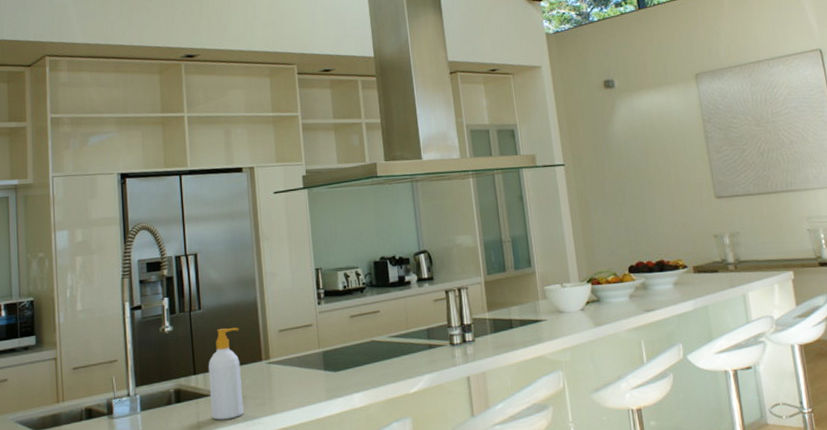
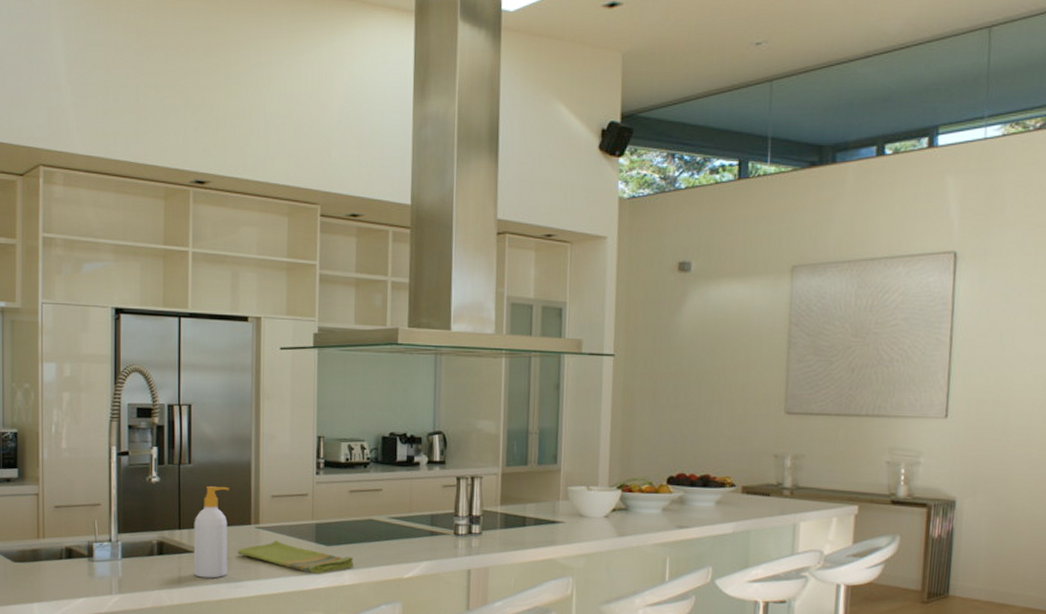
dish towel: none [251,373,362,401] -> present [237,540,353,574]

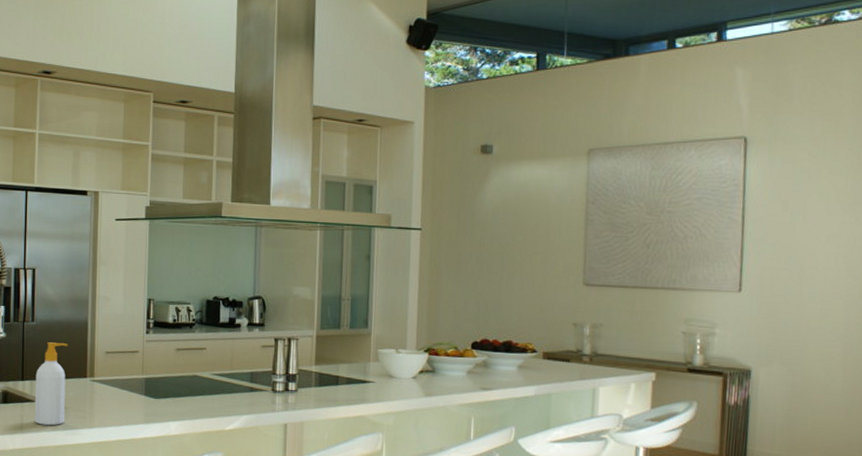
dish towel: present [237,540,353,574] -> none [74,393,179,424]

